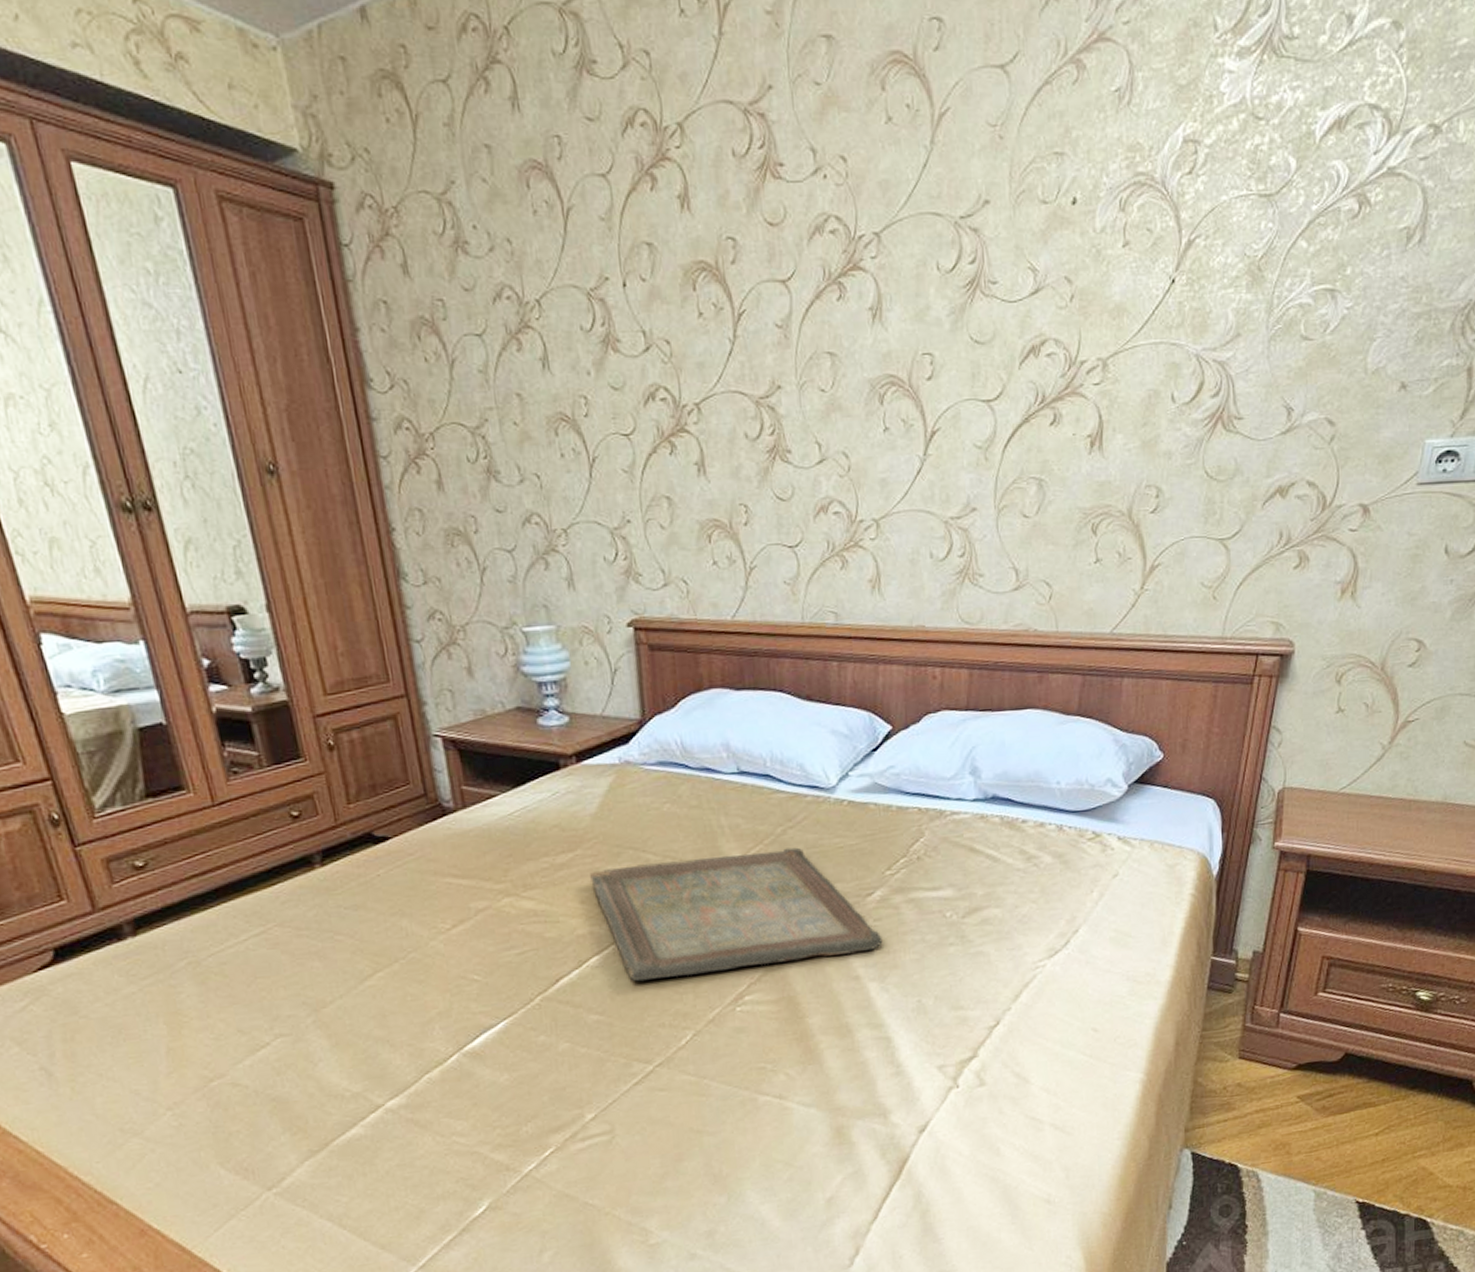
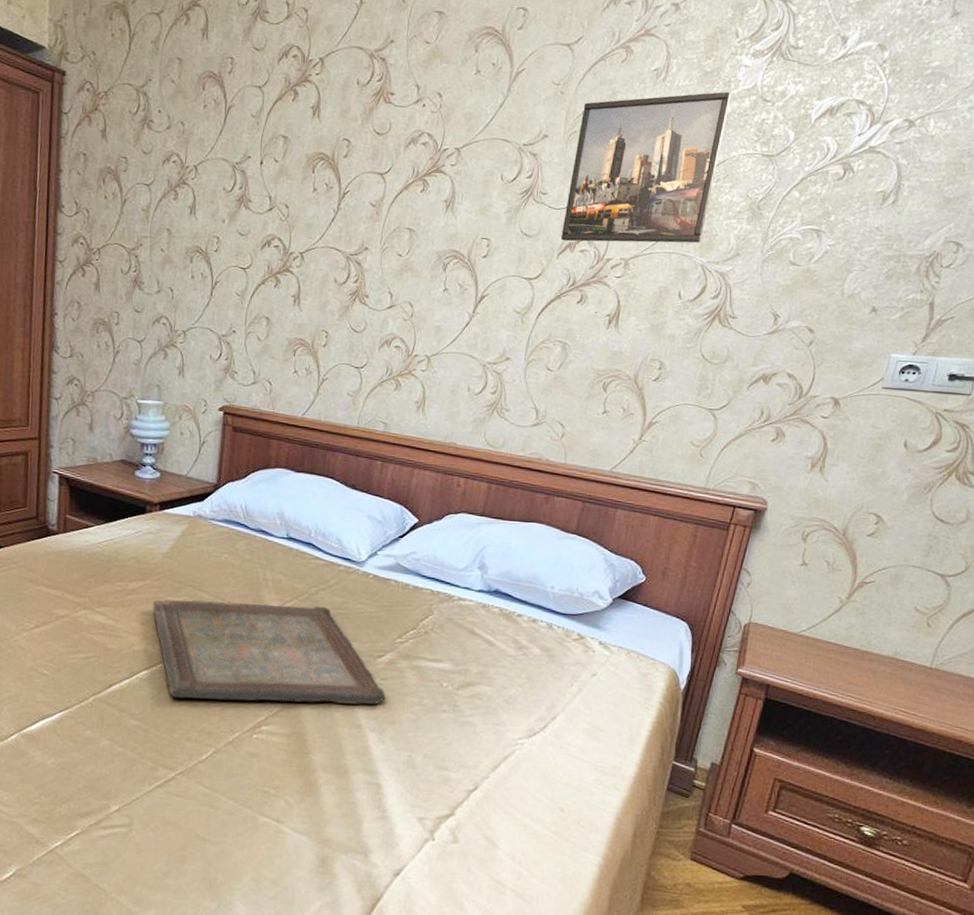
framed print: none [1021,110,1215,345] -> present [561,91,731,243]

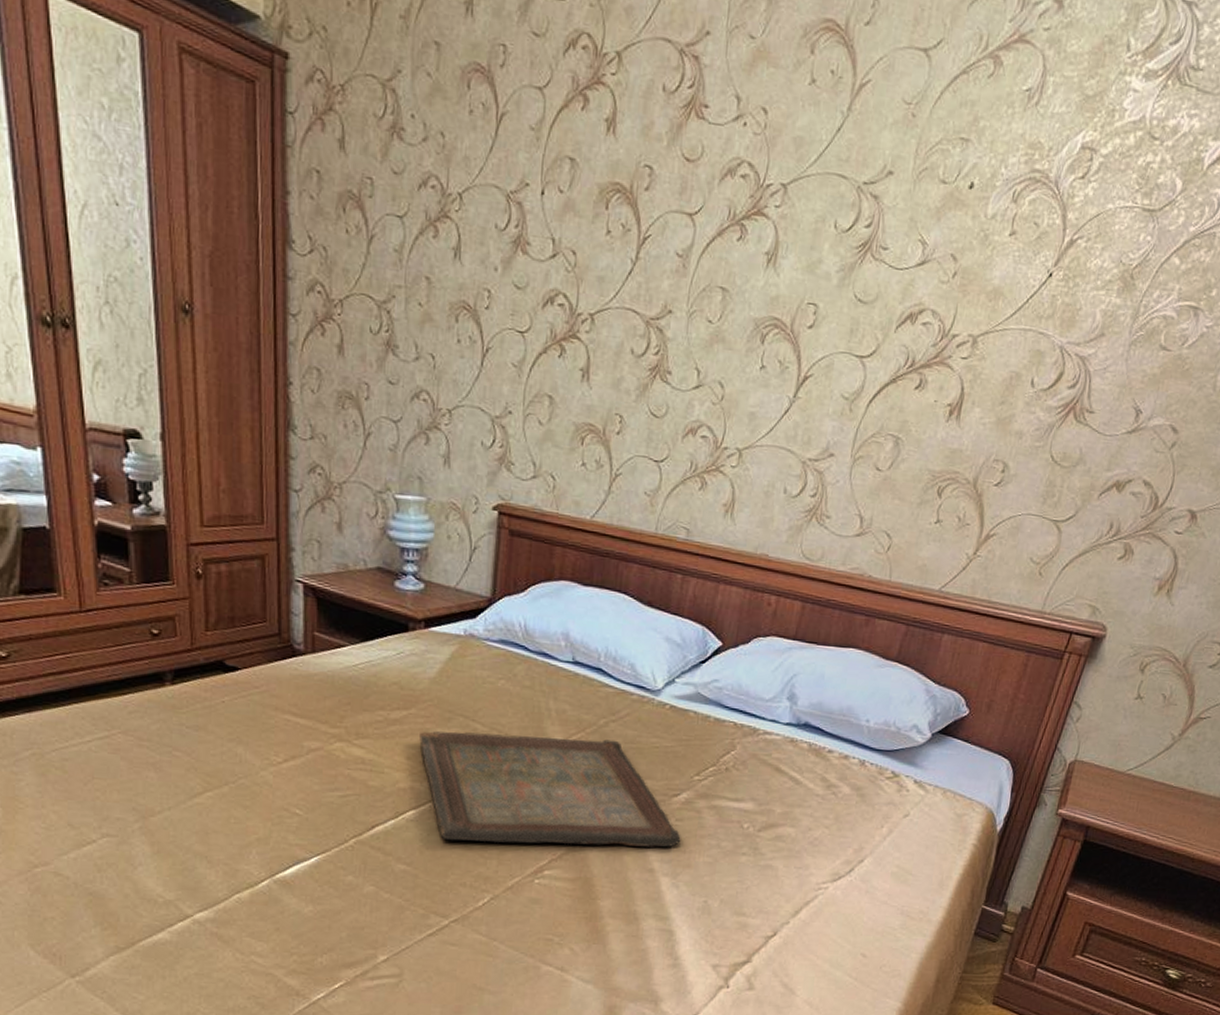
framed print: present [561,91,731,243] -> none [901,123,1115,319]

